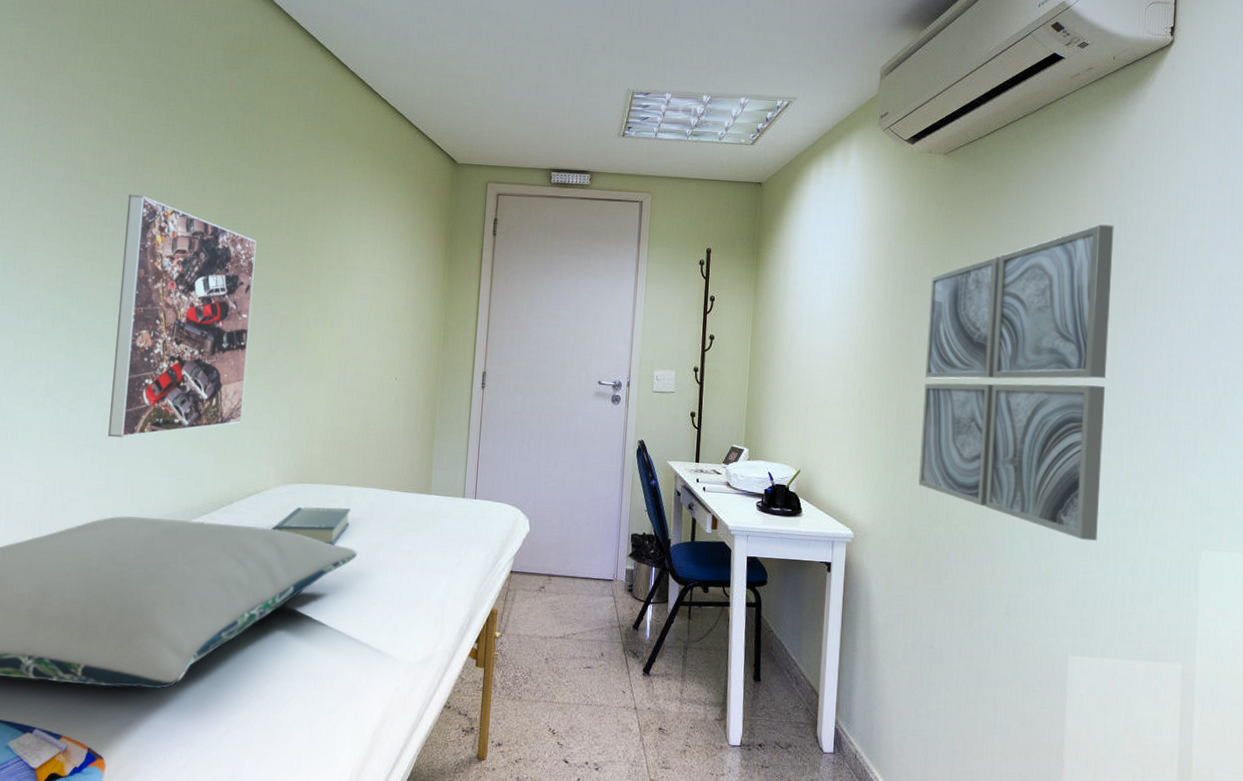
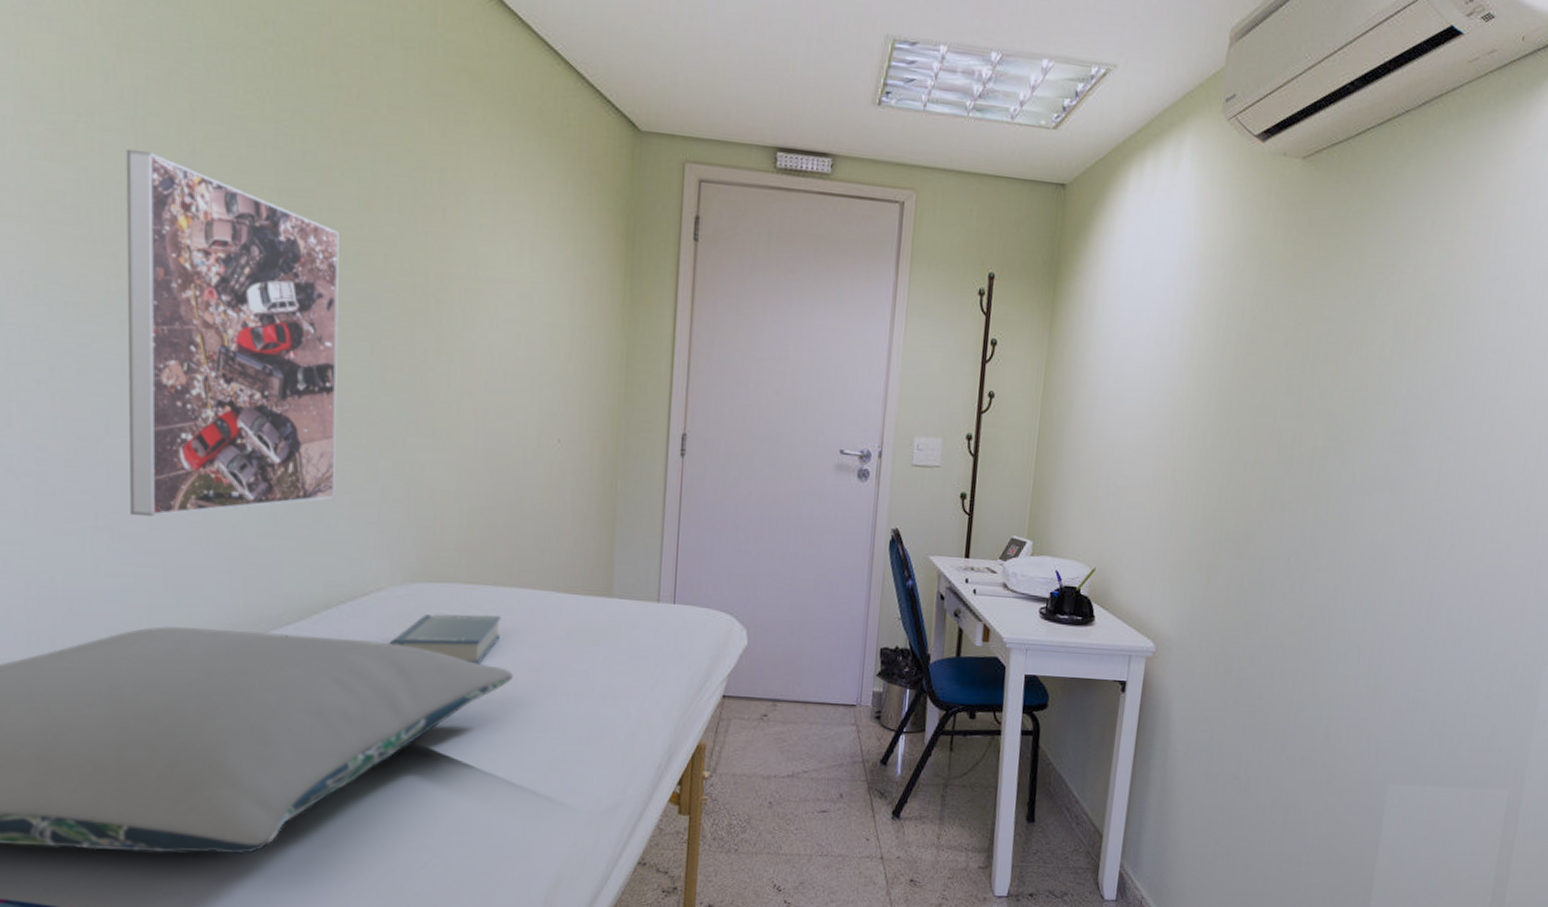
wall art: present [919,224,1114,541] -> none [1237,263,1497,654]

